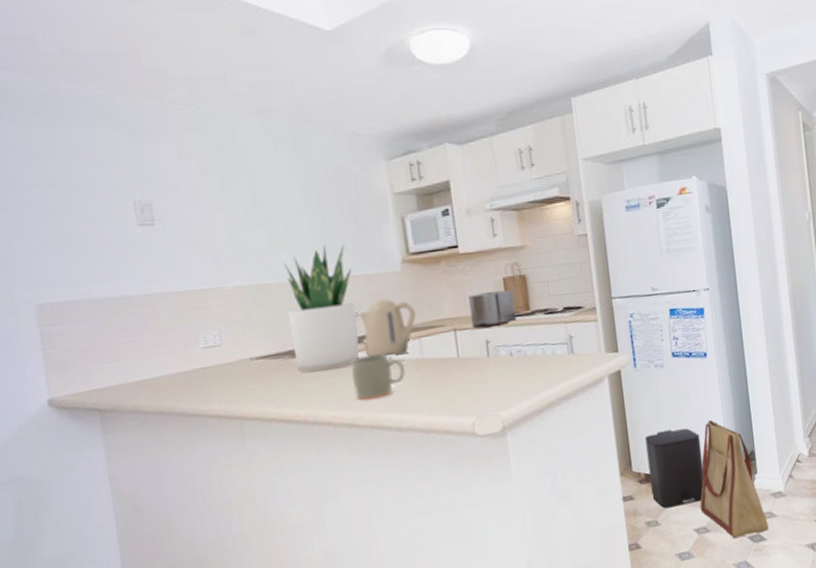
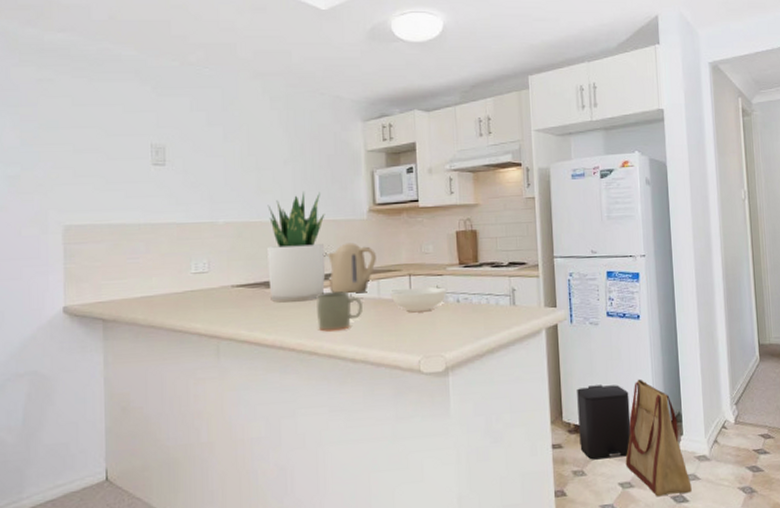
bowl: none [434,340,499,372] -> present [390,287,448,313]
toaster: present [468,289,517,328] -> none [423,242,466,275]

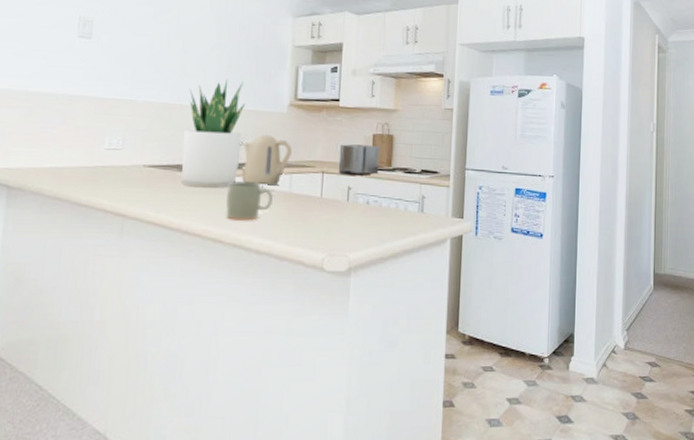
bowl: present [390,287,448,313] -> none [302,185,359,211]
toaster: none [423,242,466,275] -> present [338,143,380,175]
pedal bin: present [577,385,631,460] -> none [472,299,525,373]
shopping bag: present [625,379,692,497] -> none [515,296,577,416]

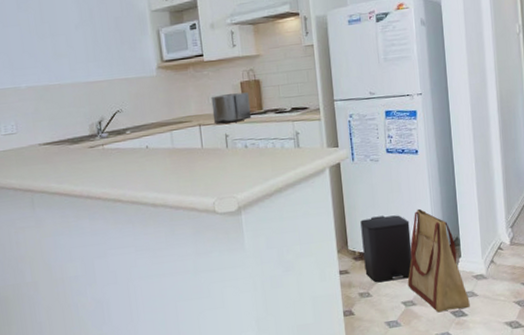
planter: present [181,80,246,189] -> none [64,52,123,158]
mug: present [225,181,274,221] -> none [116,143,159,181]
kettle: present [242,134,292,186] -> none [123,98,168,146]
pedal bin: none [472,299,525,373] -> present [360,215,412,283]
shopping bag: none [515,296,577,416] -> present [407,208,470,313]

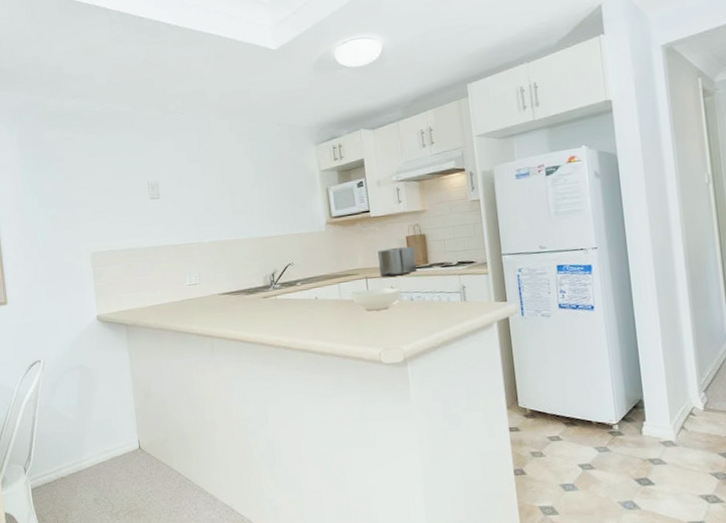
bowl: none [183,134,236,160] -> present [350,287,402,311]
pedal bin: present [360,215,412,283] -> none [531,373,590,443]
shopping bag: present [407,208,470,313] -> none [584,367,658,479]

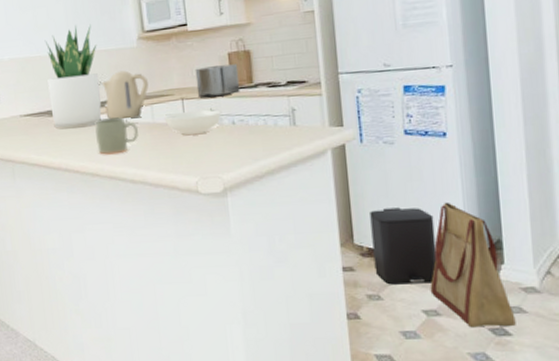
planter: none [241,210,294,307] -> present [44,23,102,130]
mug: none [288,295,328,329] -> present [95,117,139,155]
kettle: none [294,252,336,297] -> present [102,70,149,120]
pedal bin: none [531,373,590,443] -> present [370,207,437,285]
shopping bag: none [584,367,658,479] -> present [430,202,516,328]

